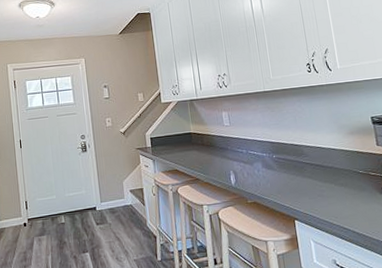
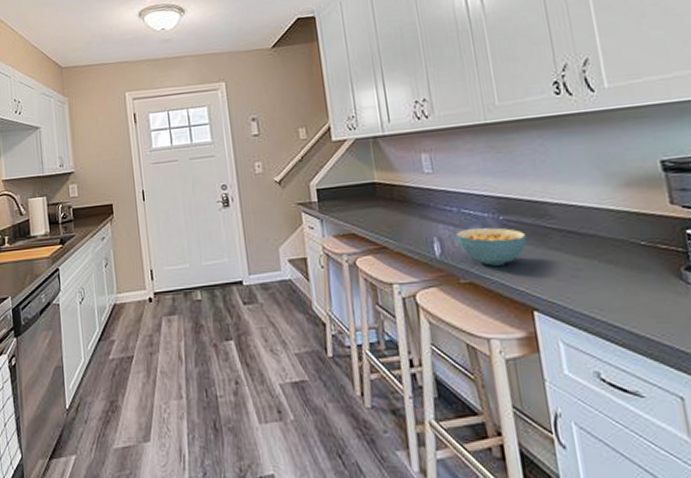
cereal bowl: none [245,163,291,190] -> present [455,227,527,266]

